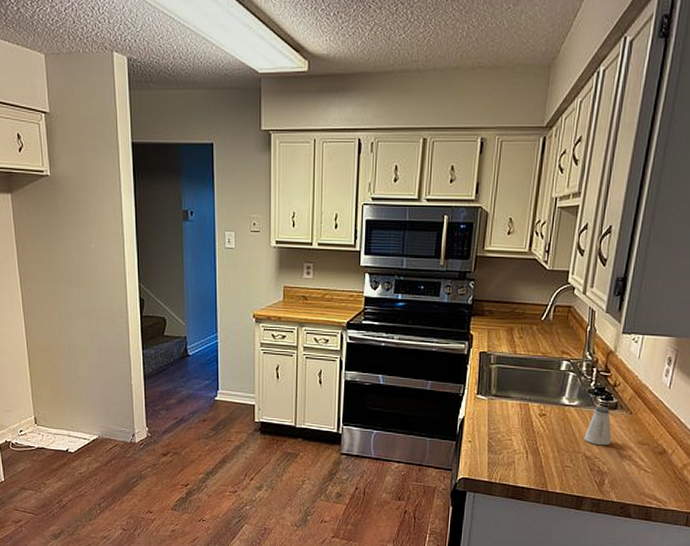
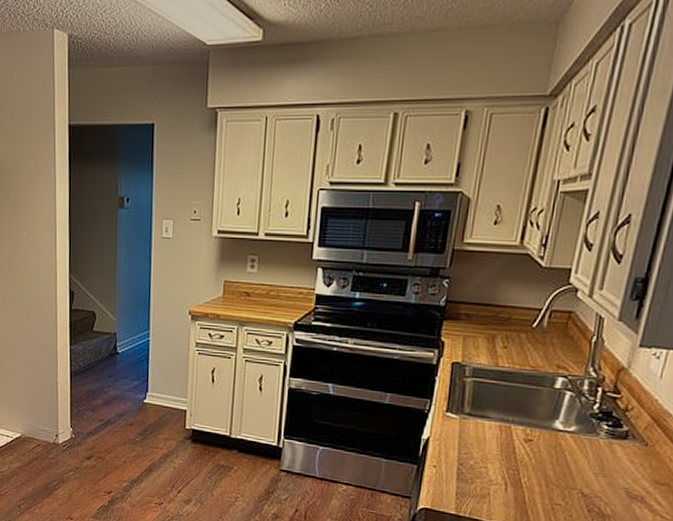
saltshaker: present [584,407,612,446] -> none [581,434,619,483]

